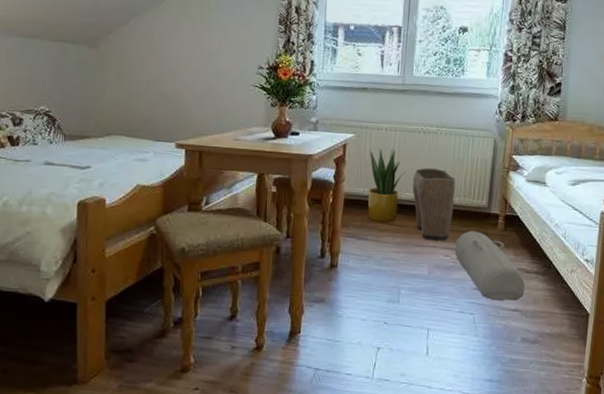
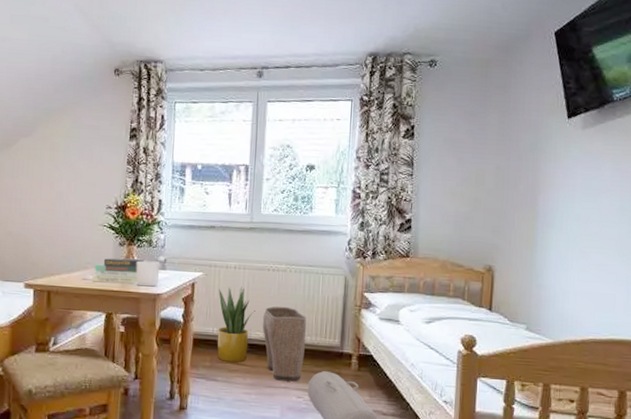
books: none [244,118,297,144] -> present [92,257,145,283]
mug: none [287,121,311,148] -> present [135,260,159,287]

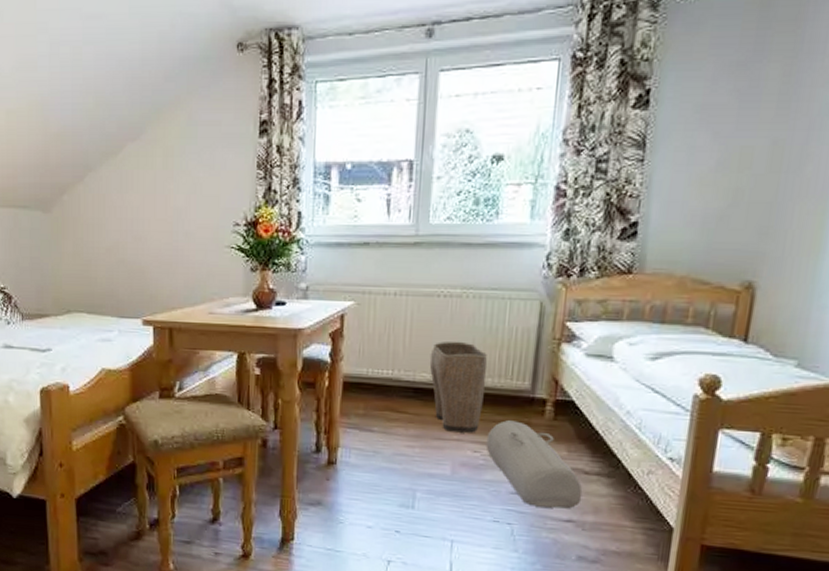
books: present [92,257,145,283] -> none [220,286,282,317]
mug: present [135,260,159,287] -> none [271,289,300,321]
planter: present [217,287,254,362] -> none [372,318,419,410]

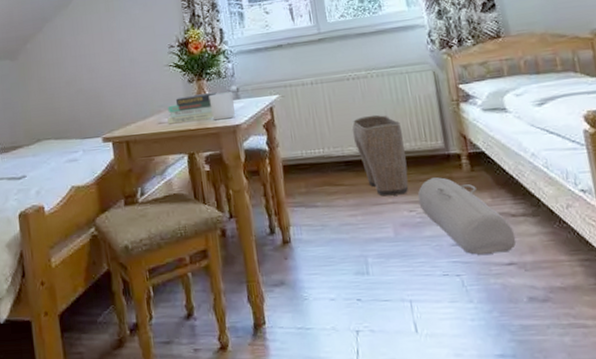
books: none [220,286,282,317] -> present [167,92,217,125]
mug: none [271,289,300,321] -> present [208,92,235,120]

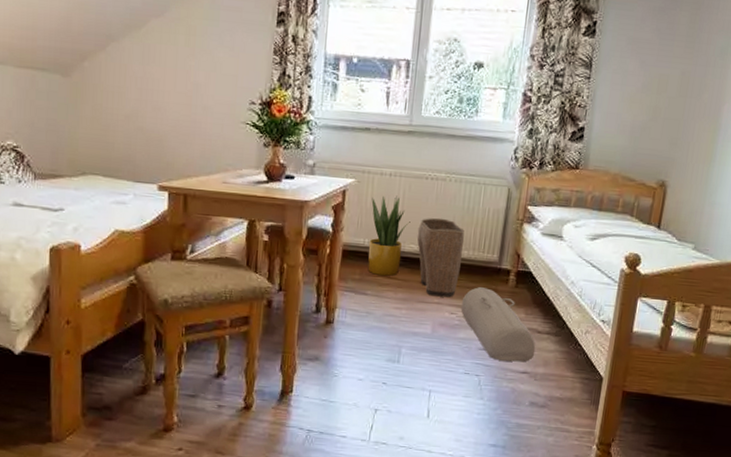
books: present [167,92,217,125] -> none [233,159,292,189]
mug: present [208,92,235,120] -> none [281,164,308,193]
planter: none [299,103,344,185] -> present [367,195,409,276]

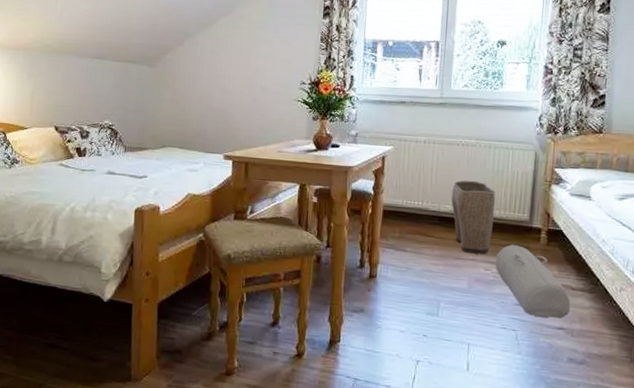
planter: present [367,195,409,276] -> none [406,161,443,234]

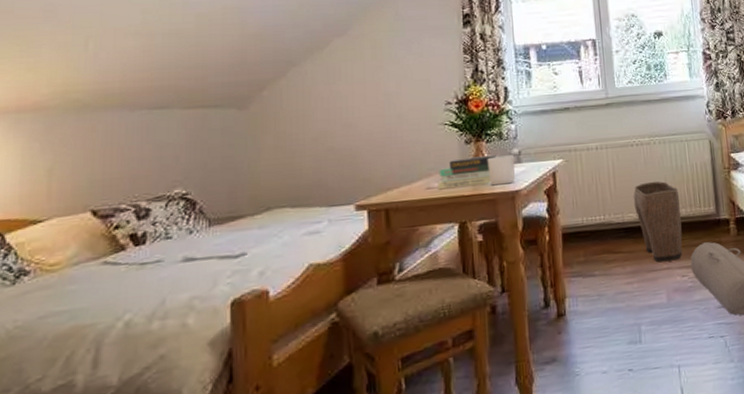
books: none [287,131,337,156] -> present [438,155,497,190]
mug: none [328,134,351,160] -> present [487,155,515,186]

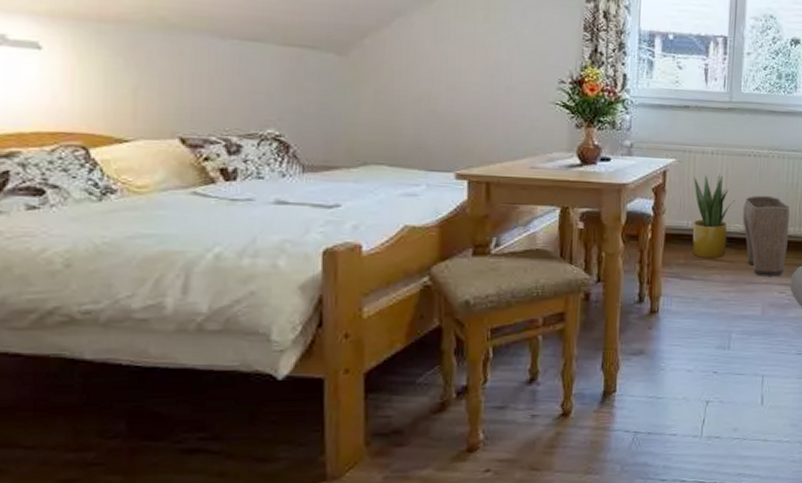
books: present [438,155,497,190] -> none [543,141,607,172]
mug: present [487,155,515,186] -> none [596,145,625,176]
planter: none [582,169,623,253] -> present [692,175,733,258]

